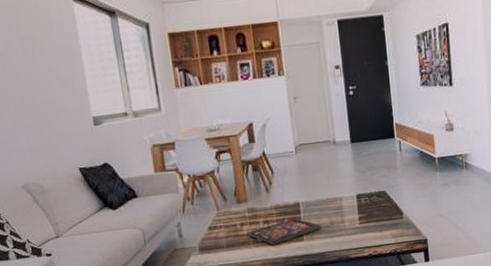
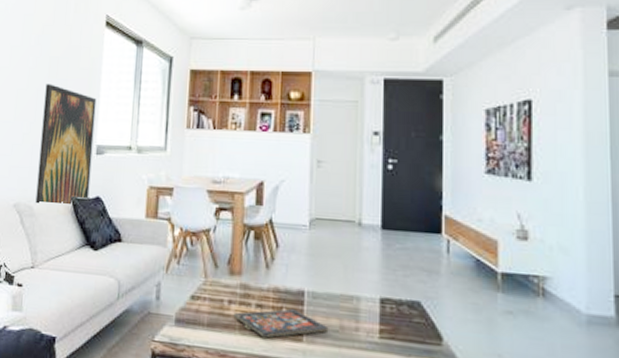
wall art: none [24,65,97,180] -> present [35,84,97,204]

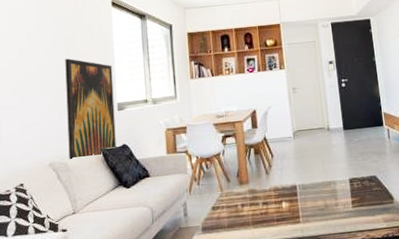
board game: present [233,308,329,339] -> none [246,199,317,227]

